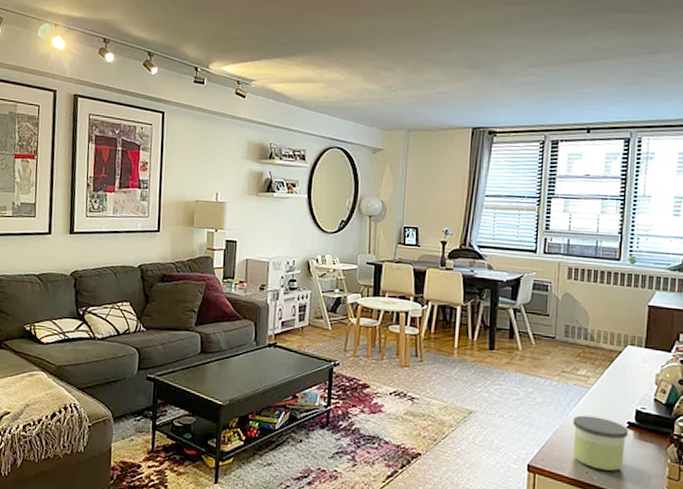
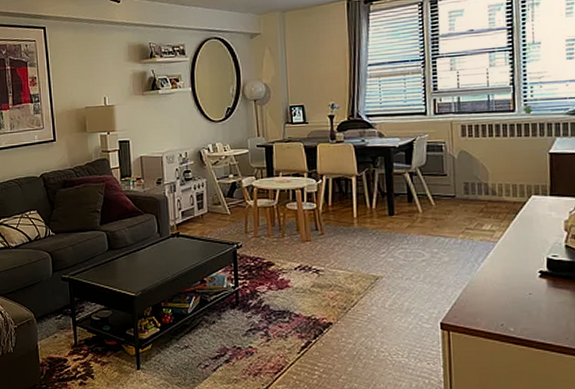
candle: present [573,415,628,471] -> none [482,269,541,321]

